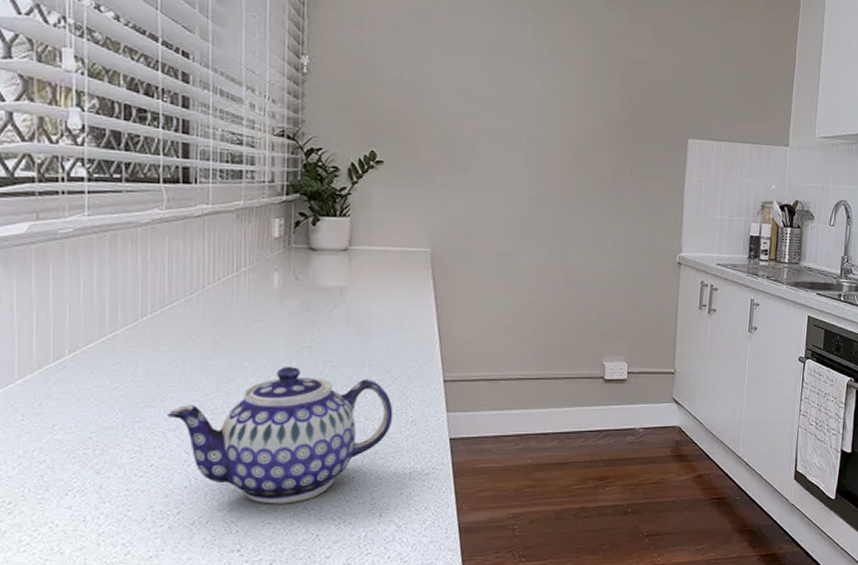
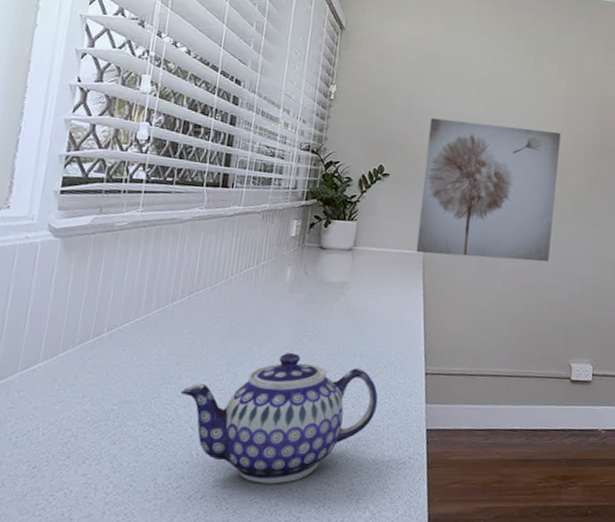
wall art: none [422,92,582,255] -> present [416,117,561,262]

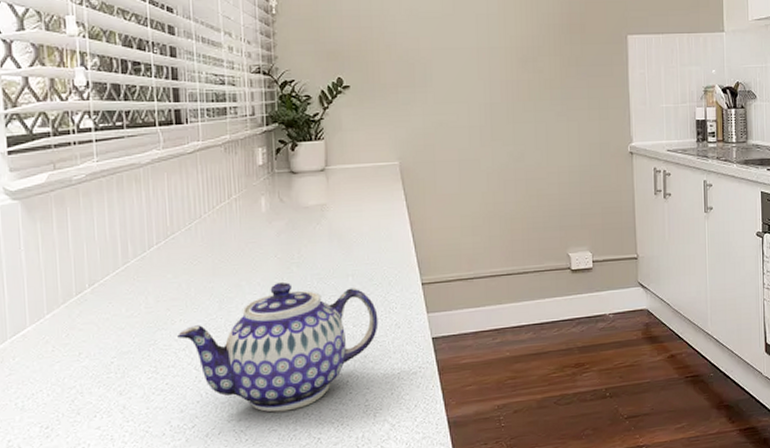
wall art: present [416,117,561,262] -> none [384,16,531,164]

